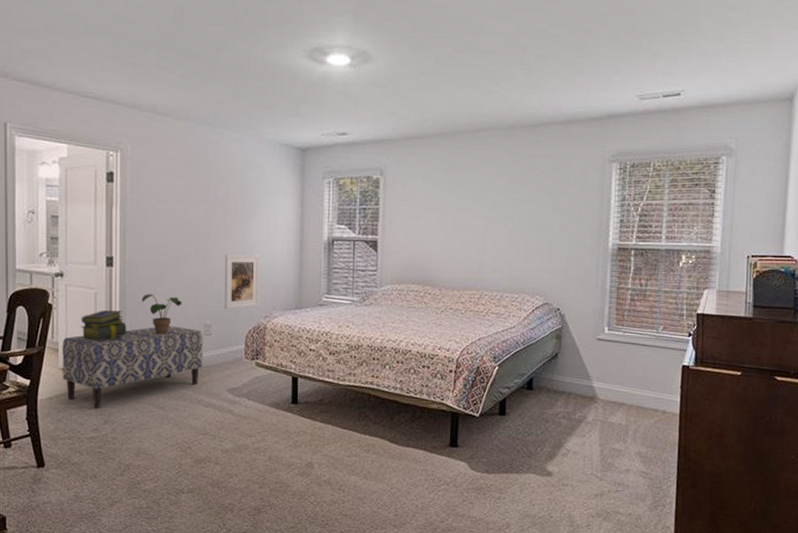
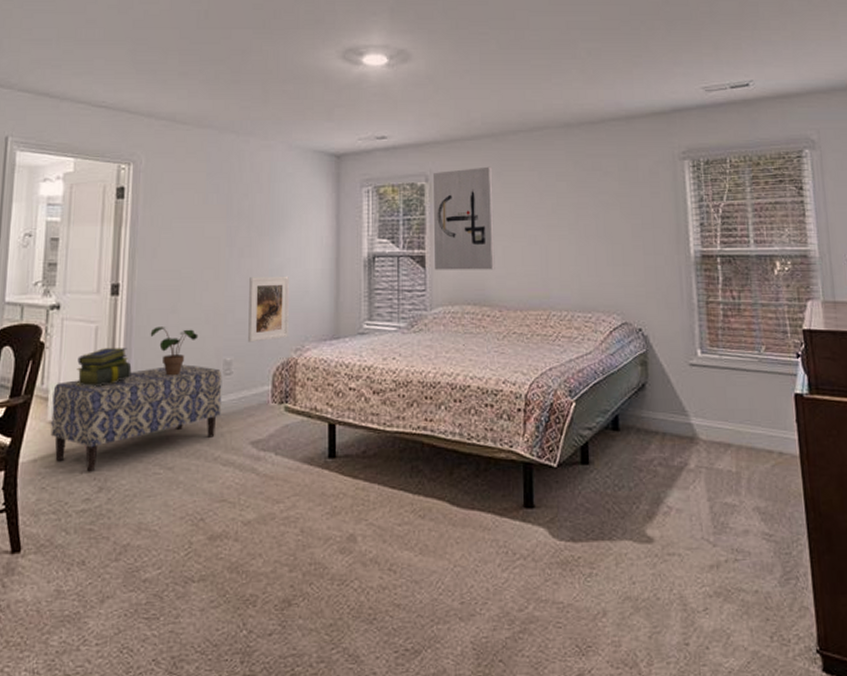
wall art: none [386,163,441,255] -> present [432,166,495,270]

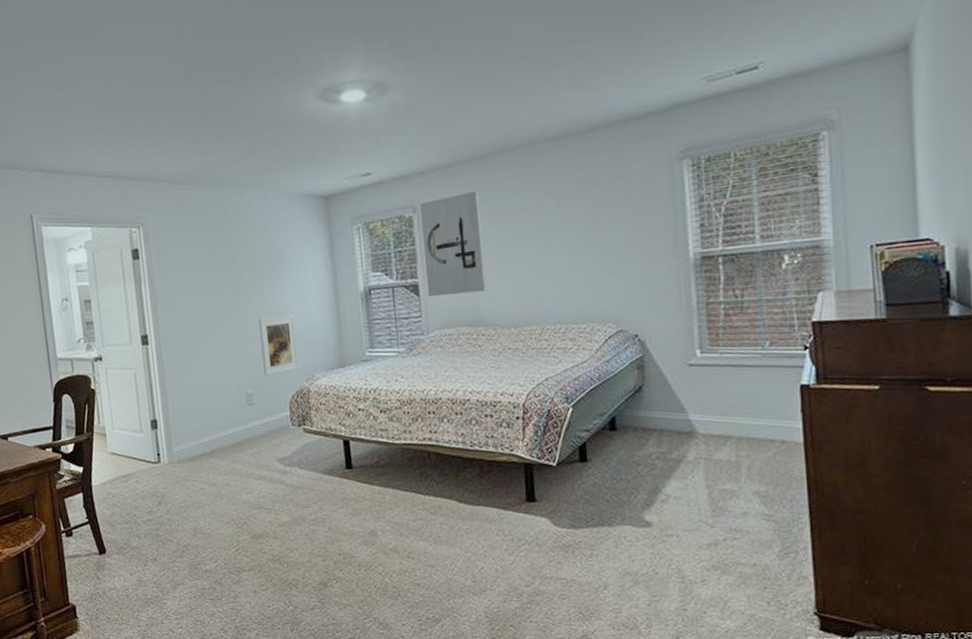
bench: present [50,364,222,472] -> none [109,398,250,490]
stack of books: present [76,348,132,387] -> none [124,389,170,423]
potted plant: present [150,326,199,376] -> none [180,368,221,410]

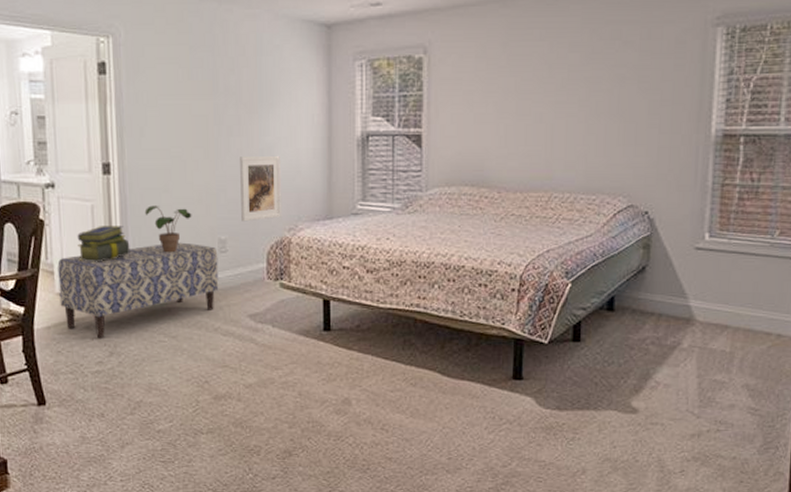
bench: none [109,398,250,490] -> present [57,242,219,339]
stack of books: none [124,389,170,423] -> present [77,226,130,262]
potted plant: none [180,368,221,410] -> present [144,205,192,253]
wall art: present [419,190,488,297] -> none [431,36,498,150]

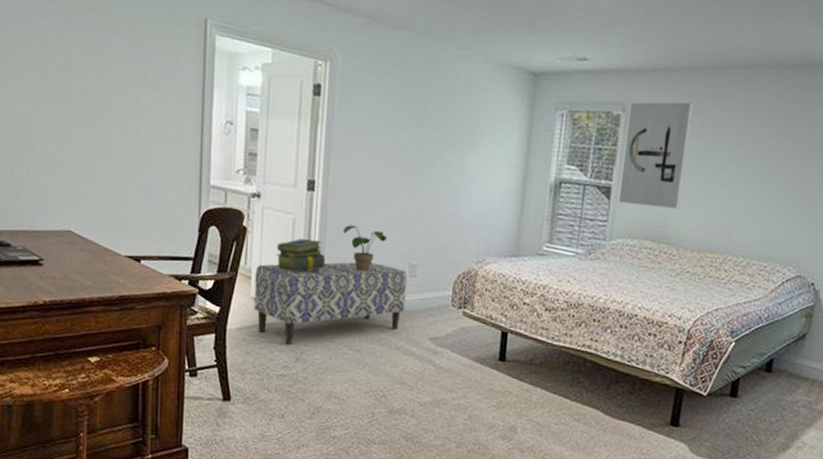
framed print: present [240,155,281,222] -> none [433,188,476,251]
wall art: none [431,36,498,150] -> present [619,102,694,209]

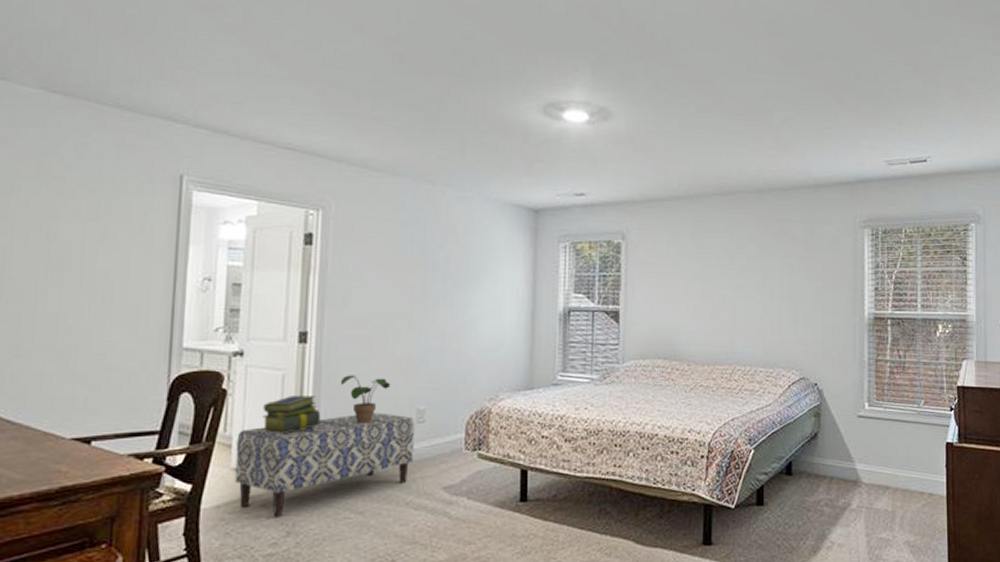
wall art: present [619,102,694,209] -> none [628,227,687,326]

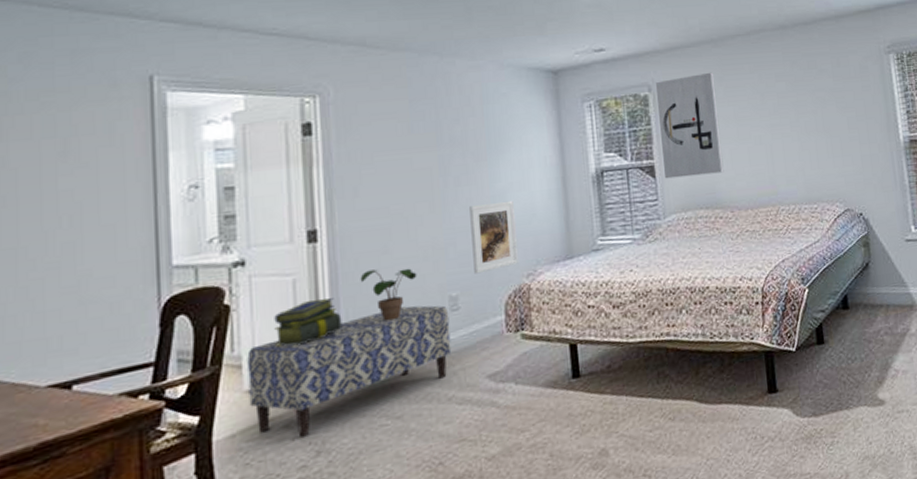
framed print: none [442,327,484,392] -> present [469,200,518,274]
wall art: none [628,227,687,326] -> present [655,72,724,179]

